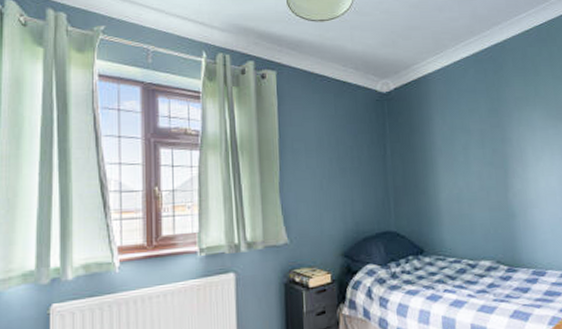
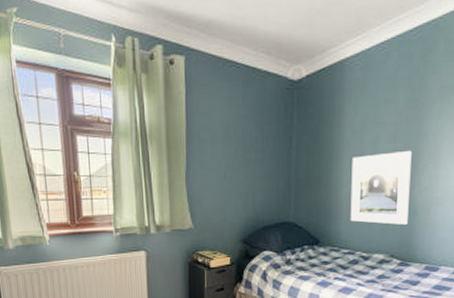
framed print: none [446,155,508,229] -> present [350,150,412,225]

